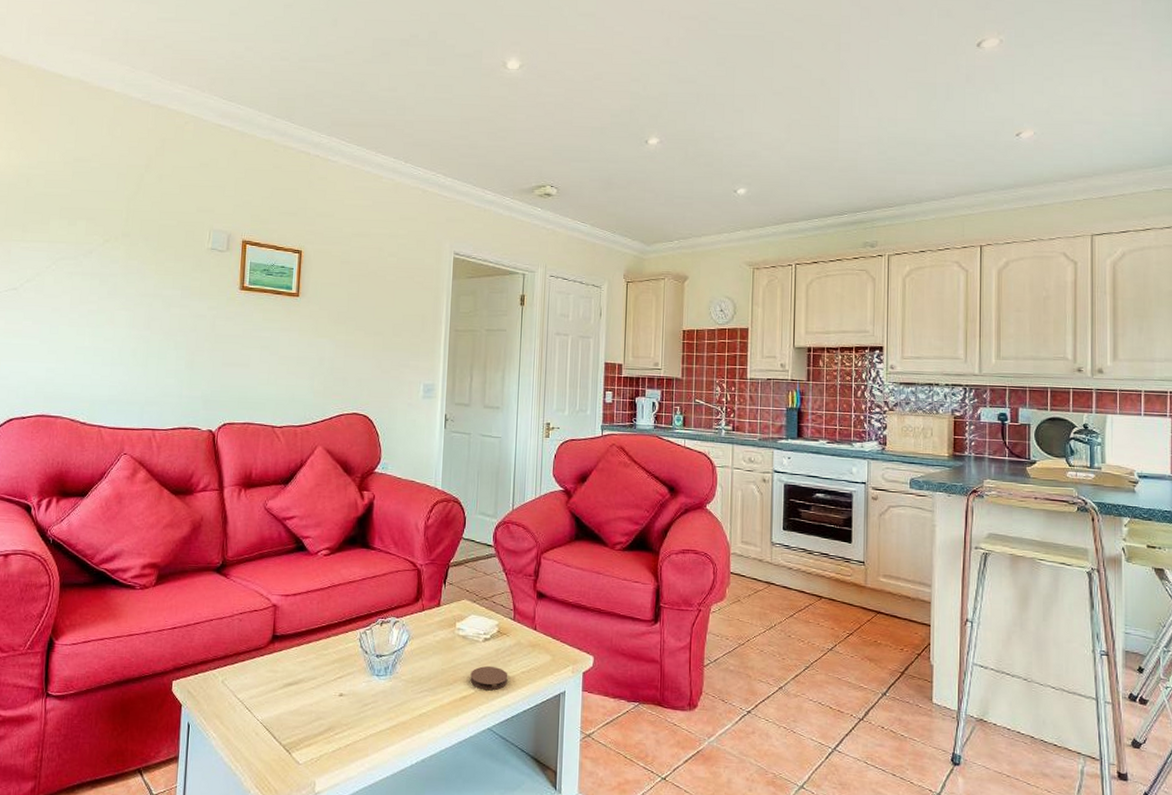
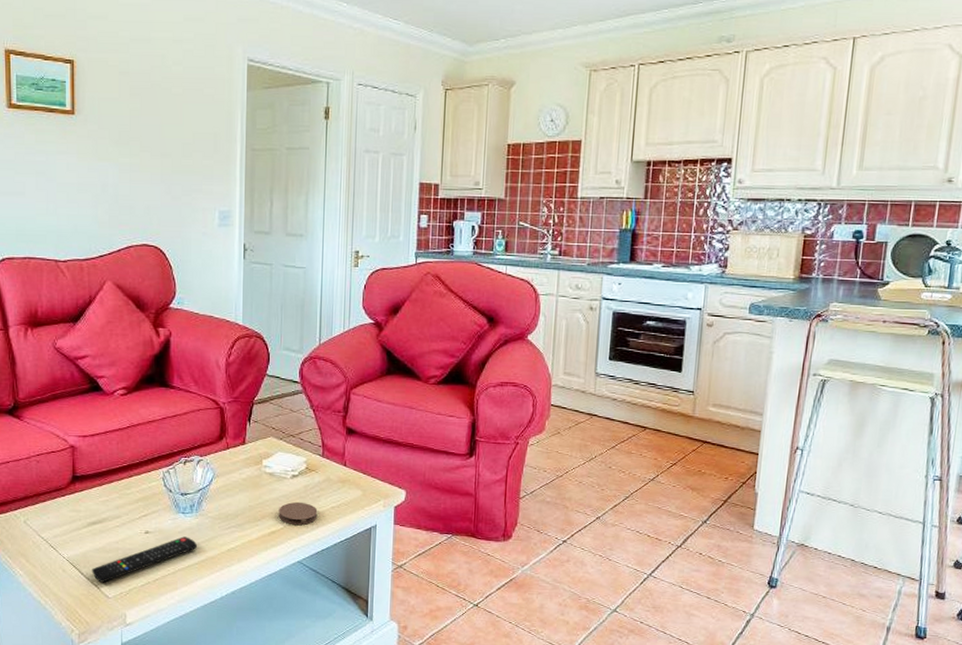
remote control: none [284,700,390,748] -> present [92,536,198,583]

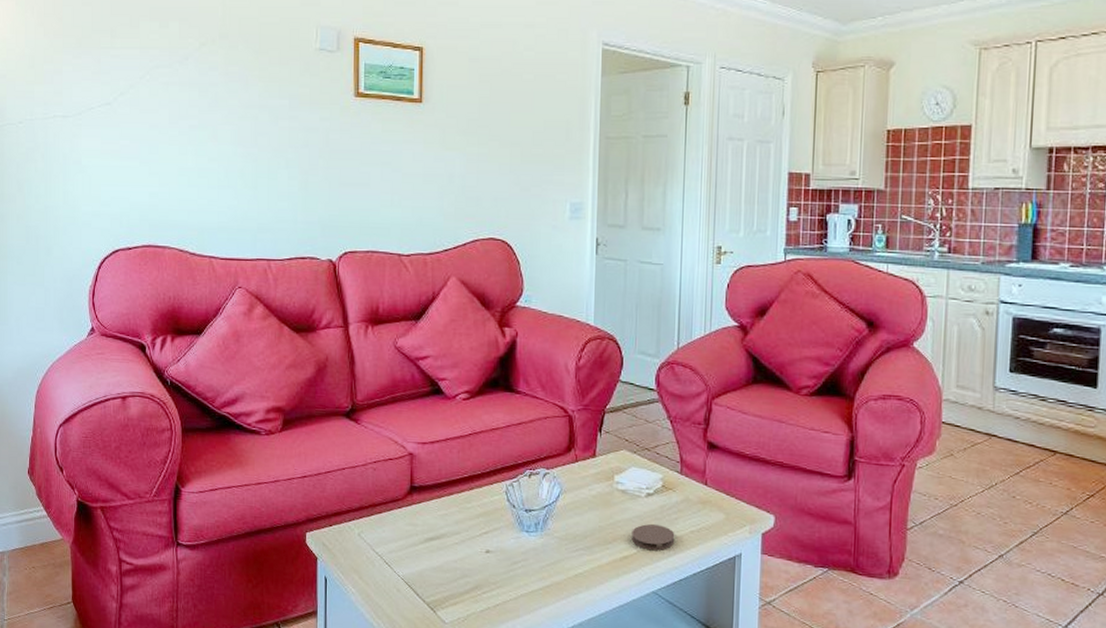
remote control: present [92,536,198,583] -> none [428,558,543,606]

